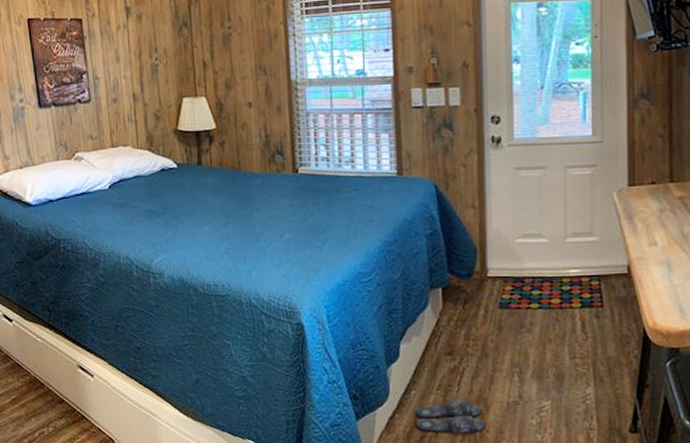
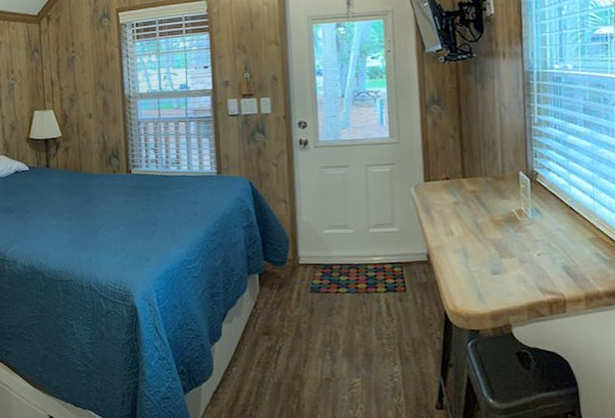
slippers: present [416,400,486,434] -> none [237,377,302,408]

